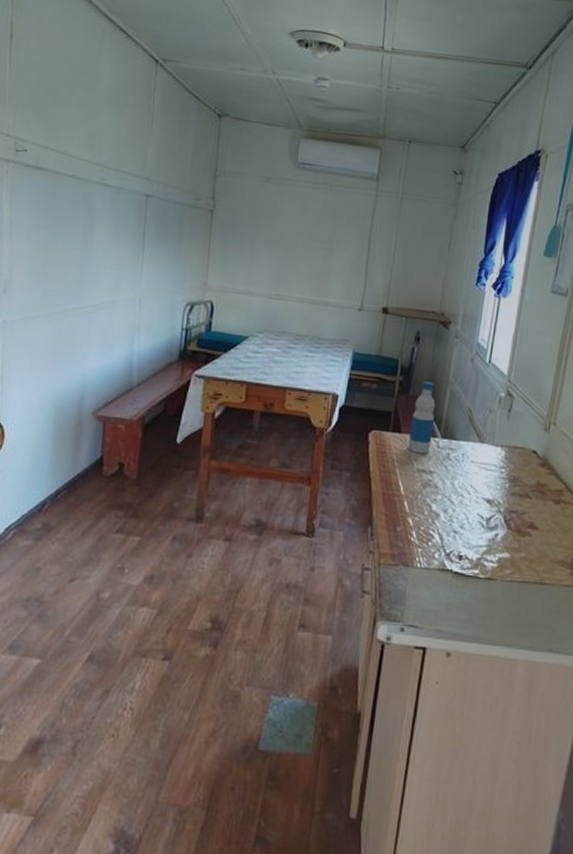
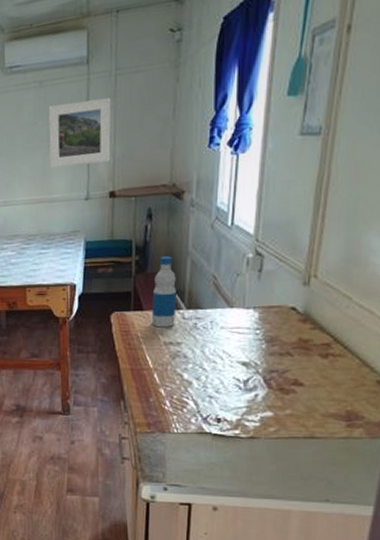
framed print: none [329,211,395,278] -> present [48,97,112,168]

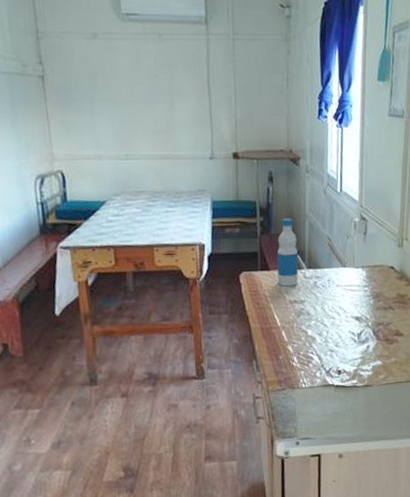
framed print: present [48,97,112,168] -> none [169,60,233,124]

